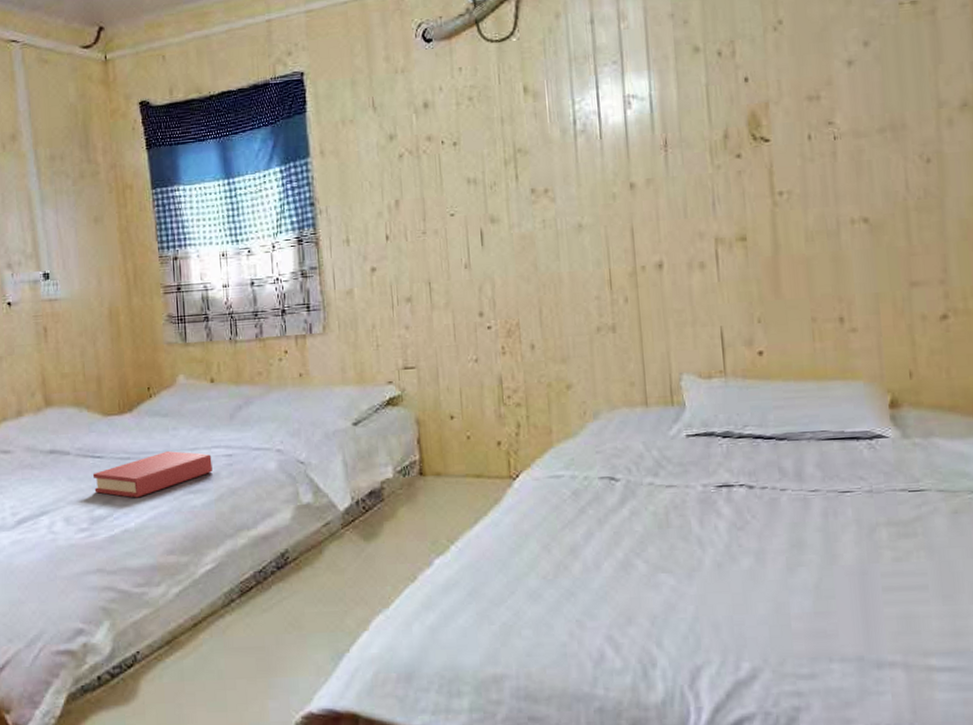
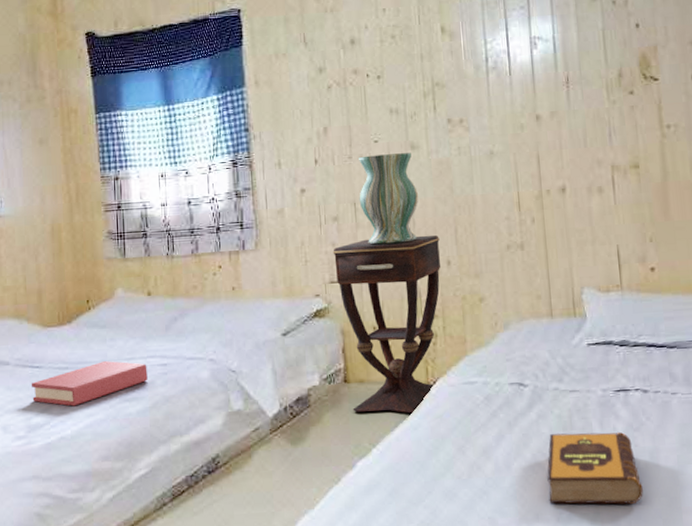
side table: none [406,317,523,509] -> present [333,235,440,414]
vase: none [433,227,500,328] -> present [359,153,419,245]
hardback book: none [640,530,747,610] -> present [547,431,643,505]

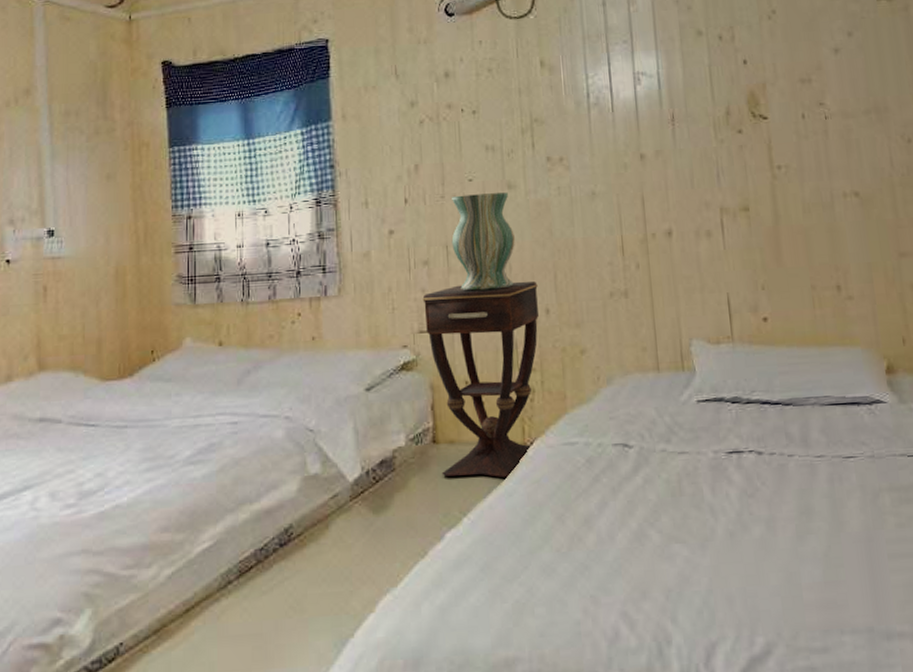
hardback book: present [31,361,148,407] -> none [84,418,216,470]
hardback book: present [547,431,643,505] -> none [654,498,760,581]

